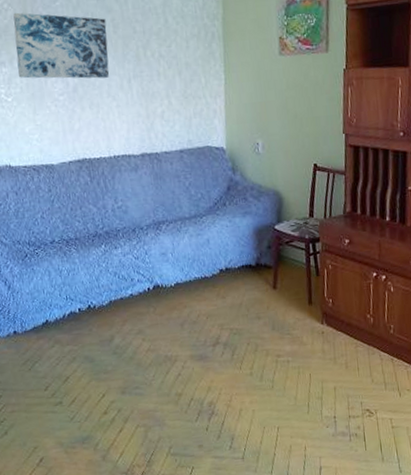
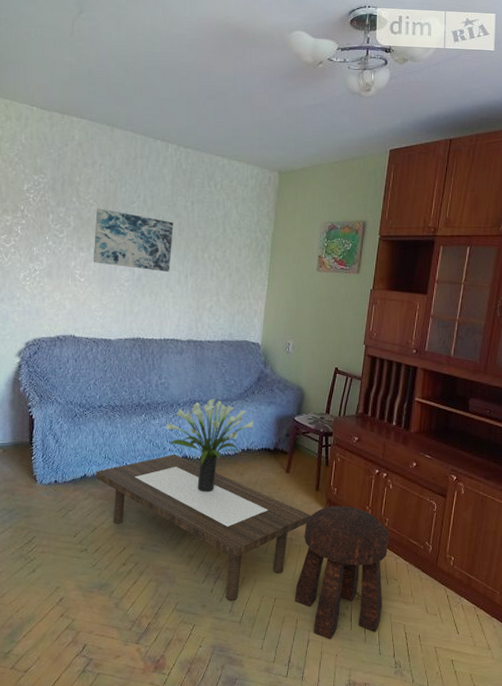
coffee table: none [58,284,307,436] -> present [95,454,311,600]
potted plant: none [130,216,230,323] -> present [166,398,254,493]
stool: none [299,317,398,463] -> present [295,505,389,639]

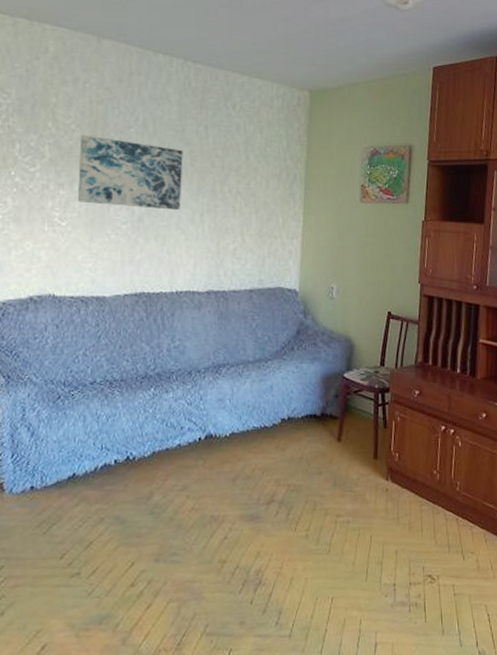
coffee table: present [95,454,311,600] -> none [89,433,370,610]
potted plant: present [166,398,254,493] -> none [183,360,295,478]
stool: present [295,505,389,639] -> none [356,473,462,638]

